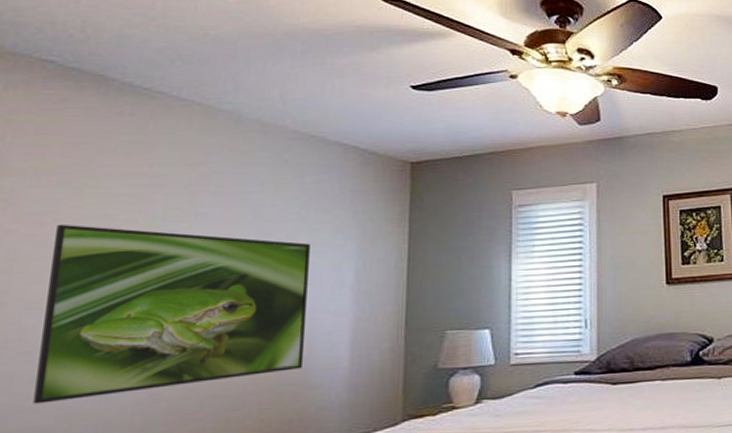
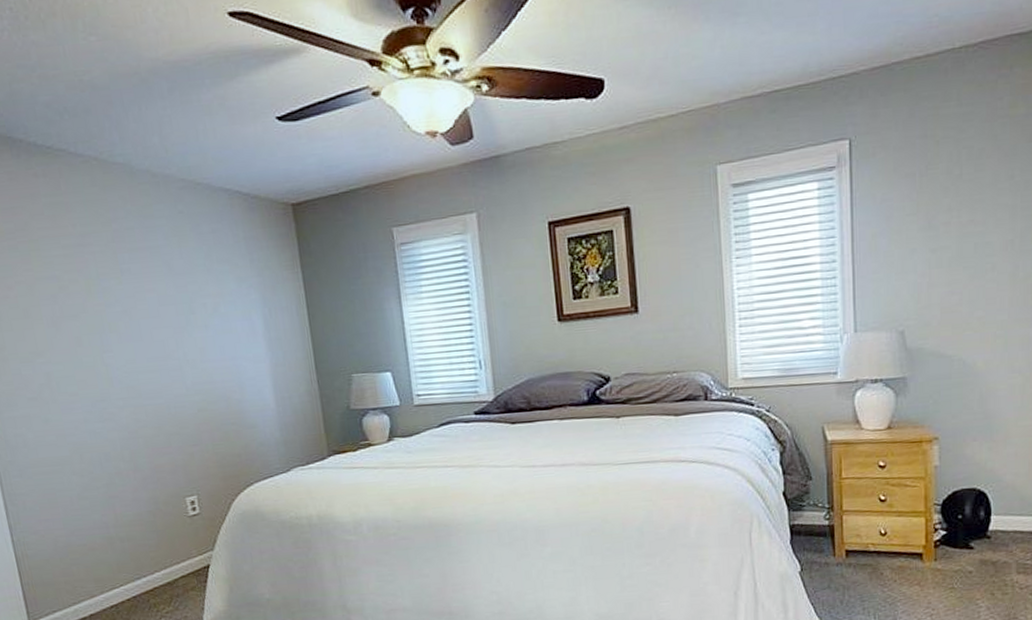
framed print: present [33,224,310,404] -> none [20,286,239,440]

